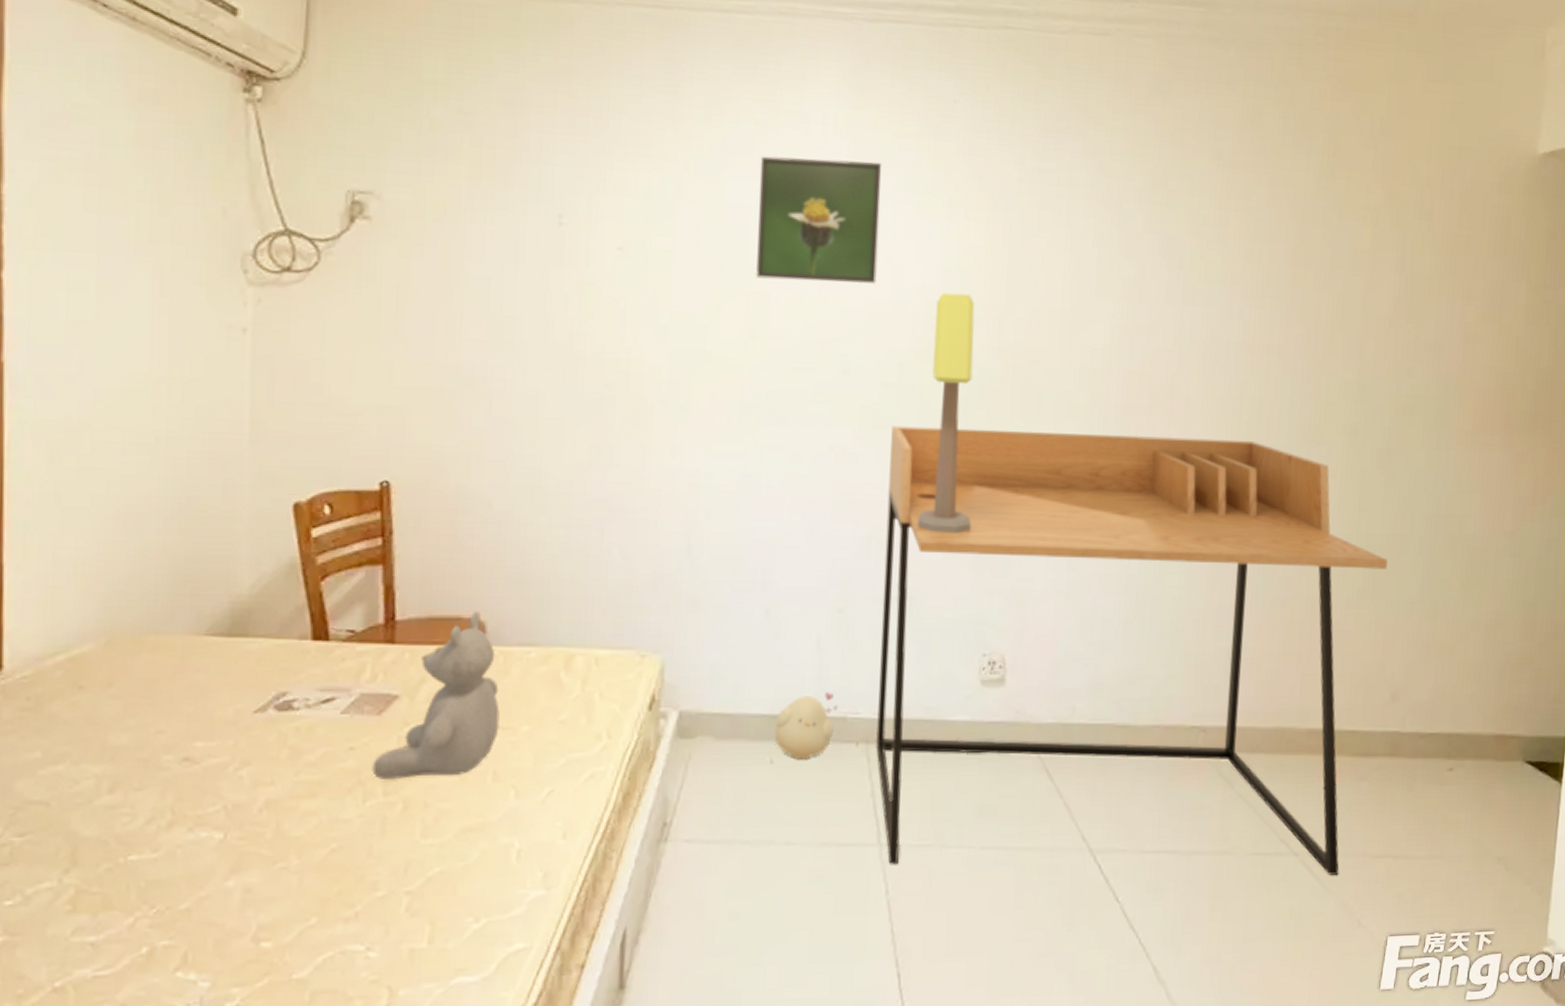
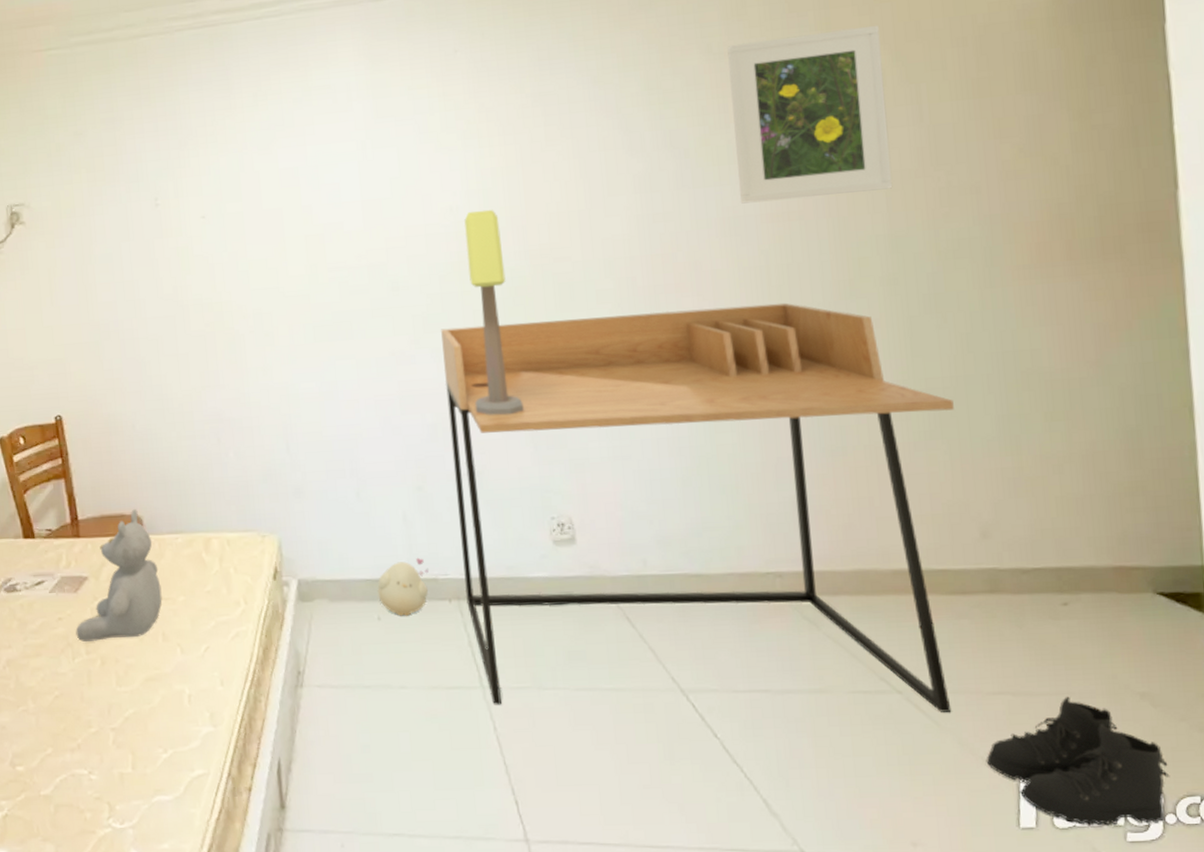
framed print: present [755,156,882,284] -> none [301,113,410,223]
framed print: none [1226,154,1380,335] -> present [727,25,893,204]
boots: none [1361,859,1510,986] -> present [986,696,1170,826]

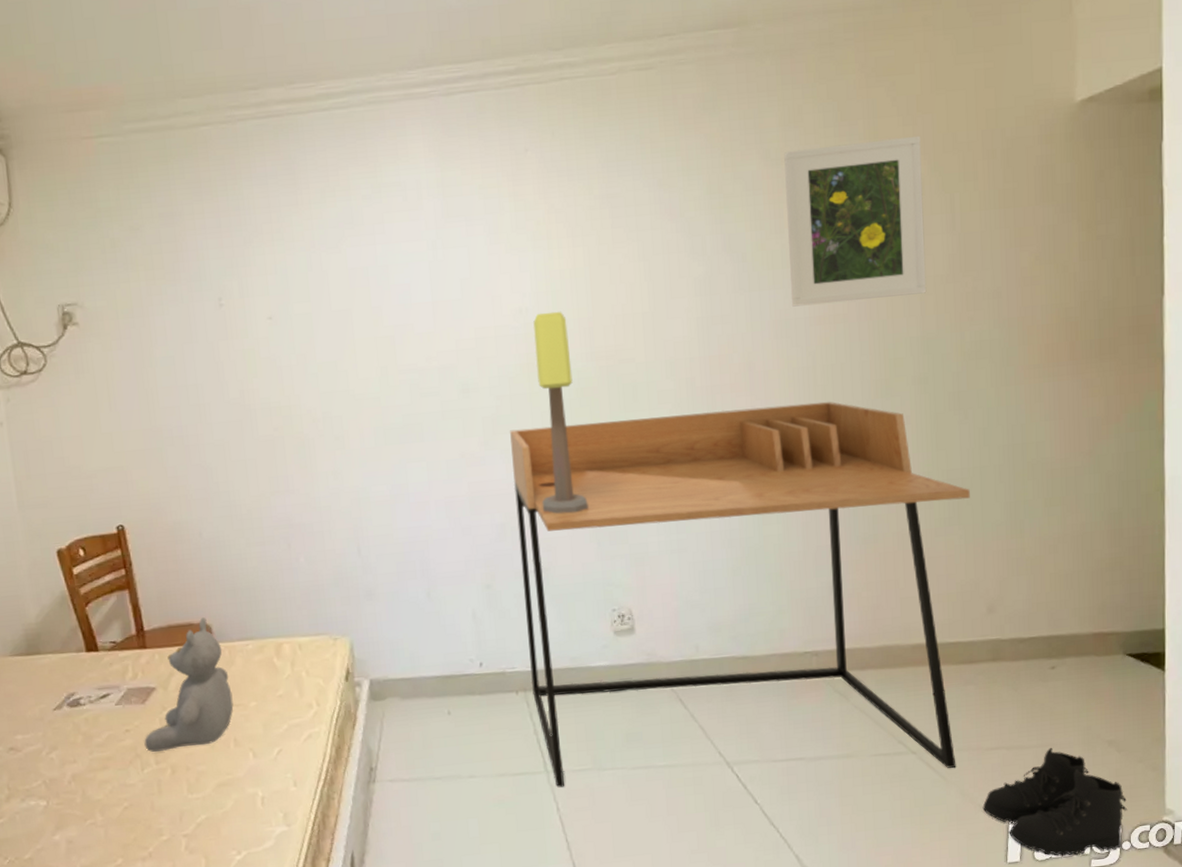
plush toy: present [377,557,430,616] -> none [447,652,498,710]

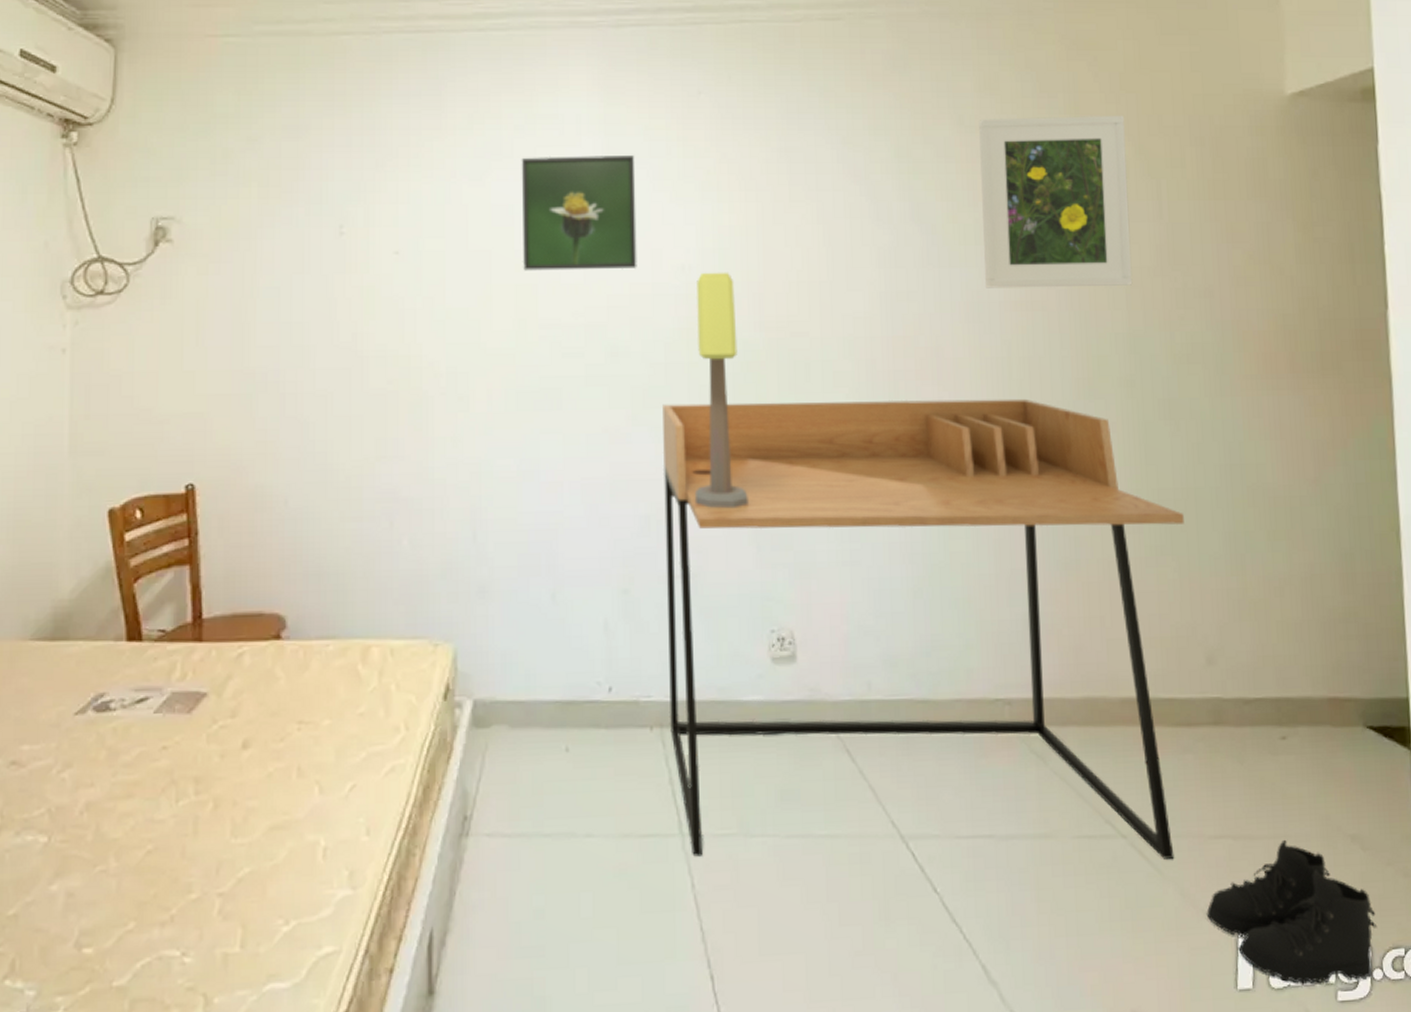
teddy bear: present [144,616,234,753] -> none [184,605,302,779]
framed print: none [370,212,480,325] -> present [521,154,637,271]

